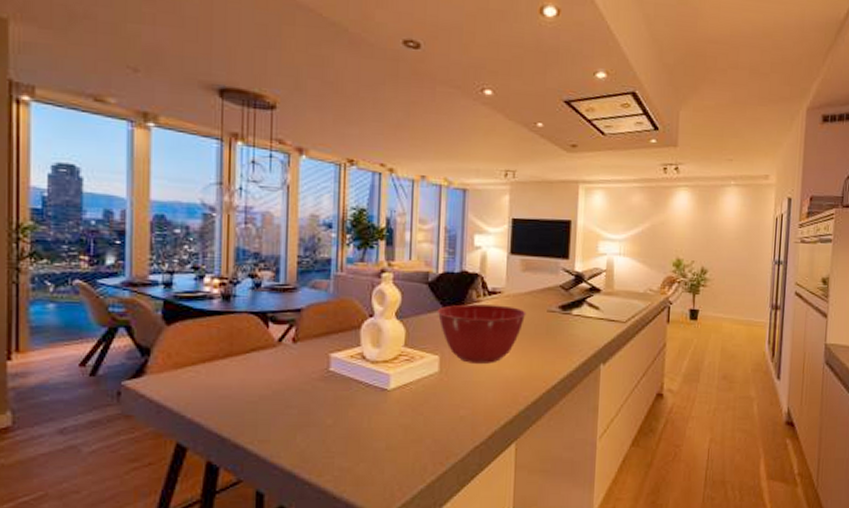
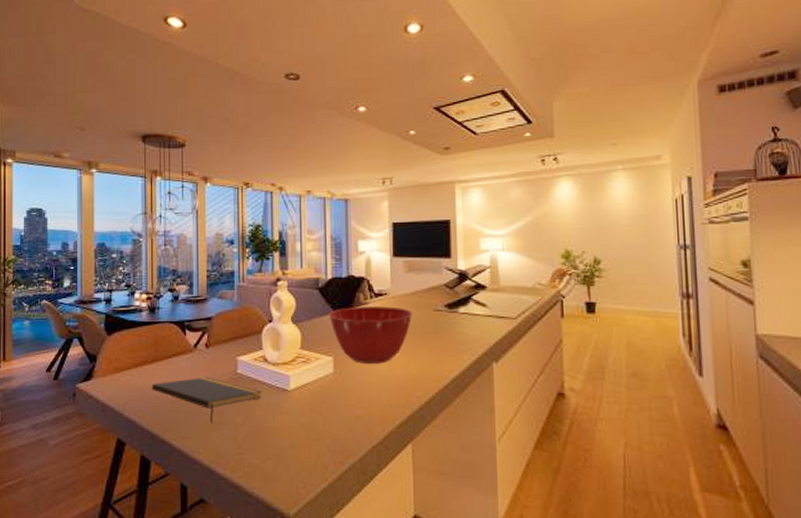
notepad: none [222,374,358,424] -> present [151,376,262,423]

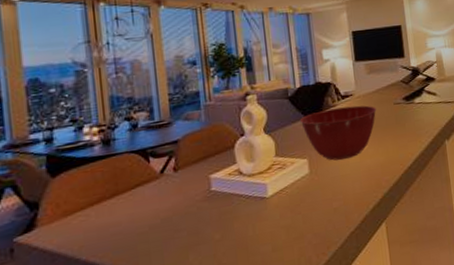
notepad: present [151,376,262,423] -> none [112,200,239,246]

